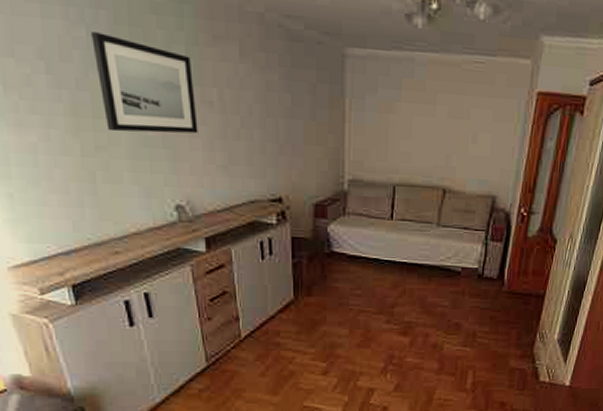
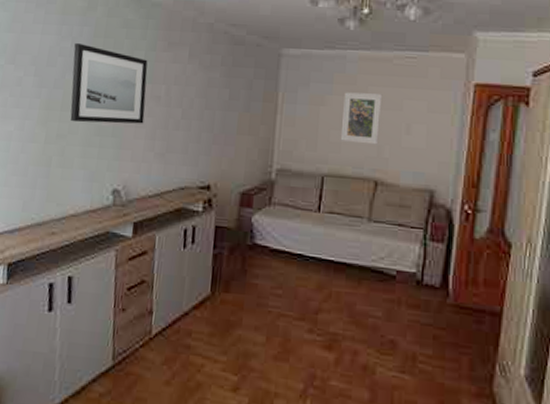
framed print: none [410,99,451,154] -> present [340,92,383,145]

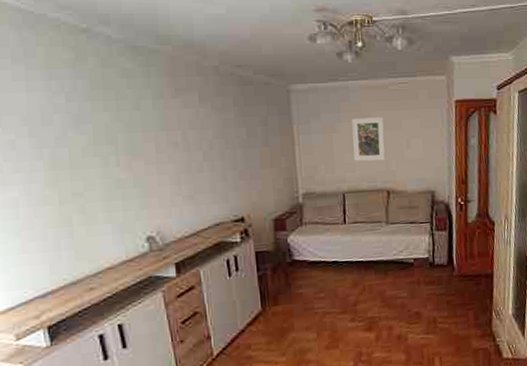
wall art: present [70,43,148,124] -> none [70,98,166,179]

